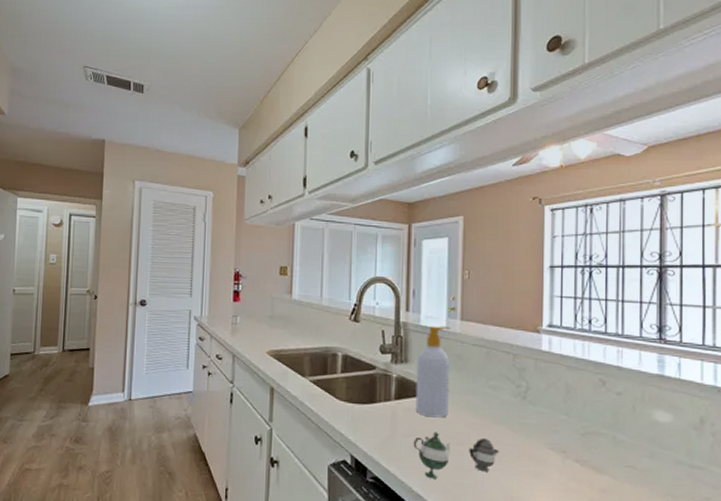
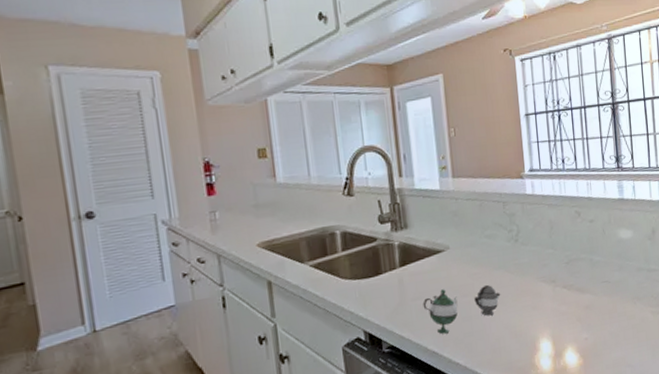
soap bottle: present [415,326,451,418] -> none [415,185,452,277]

